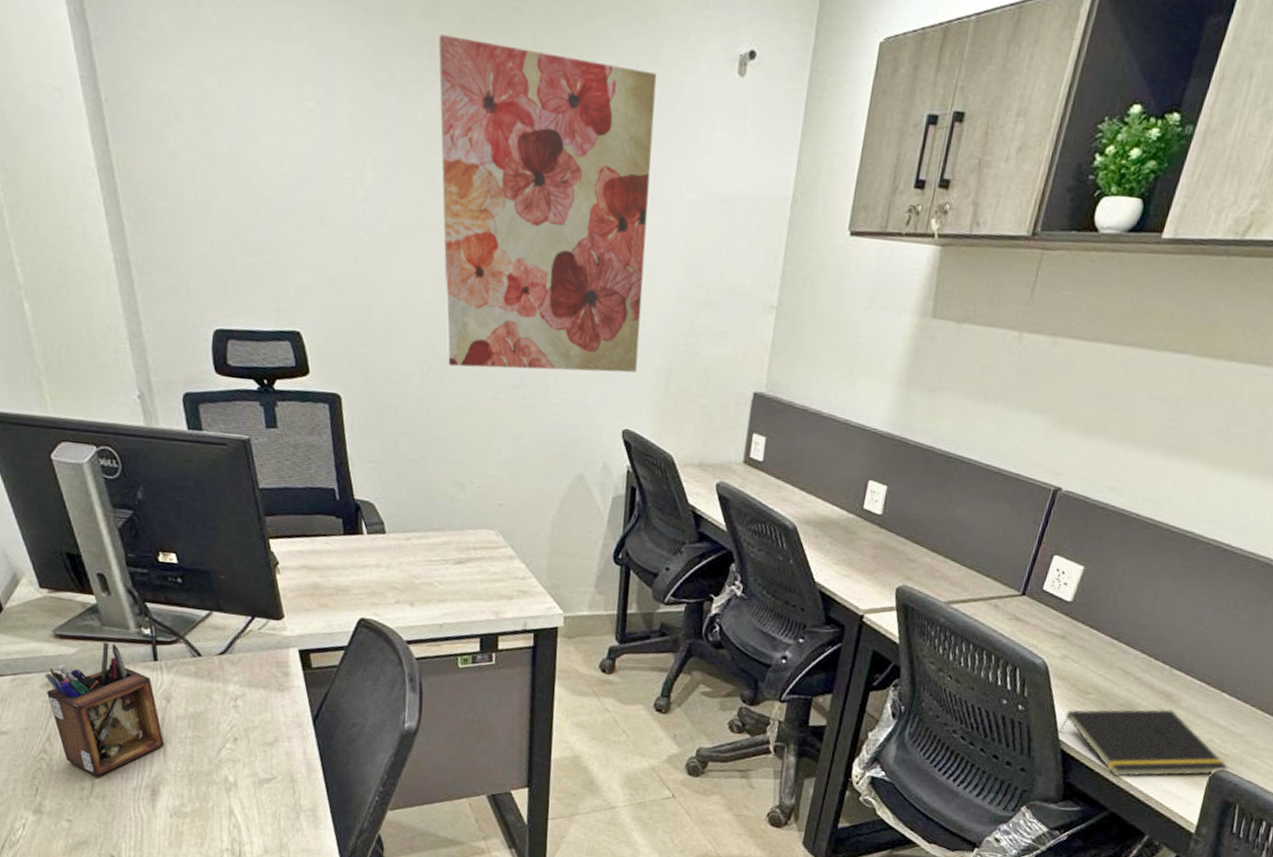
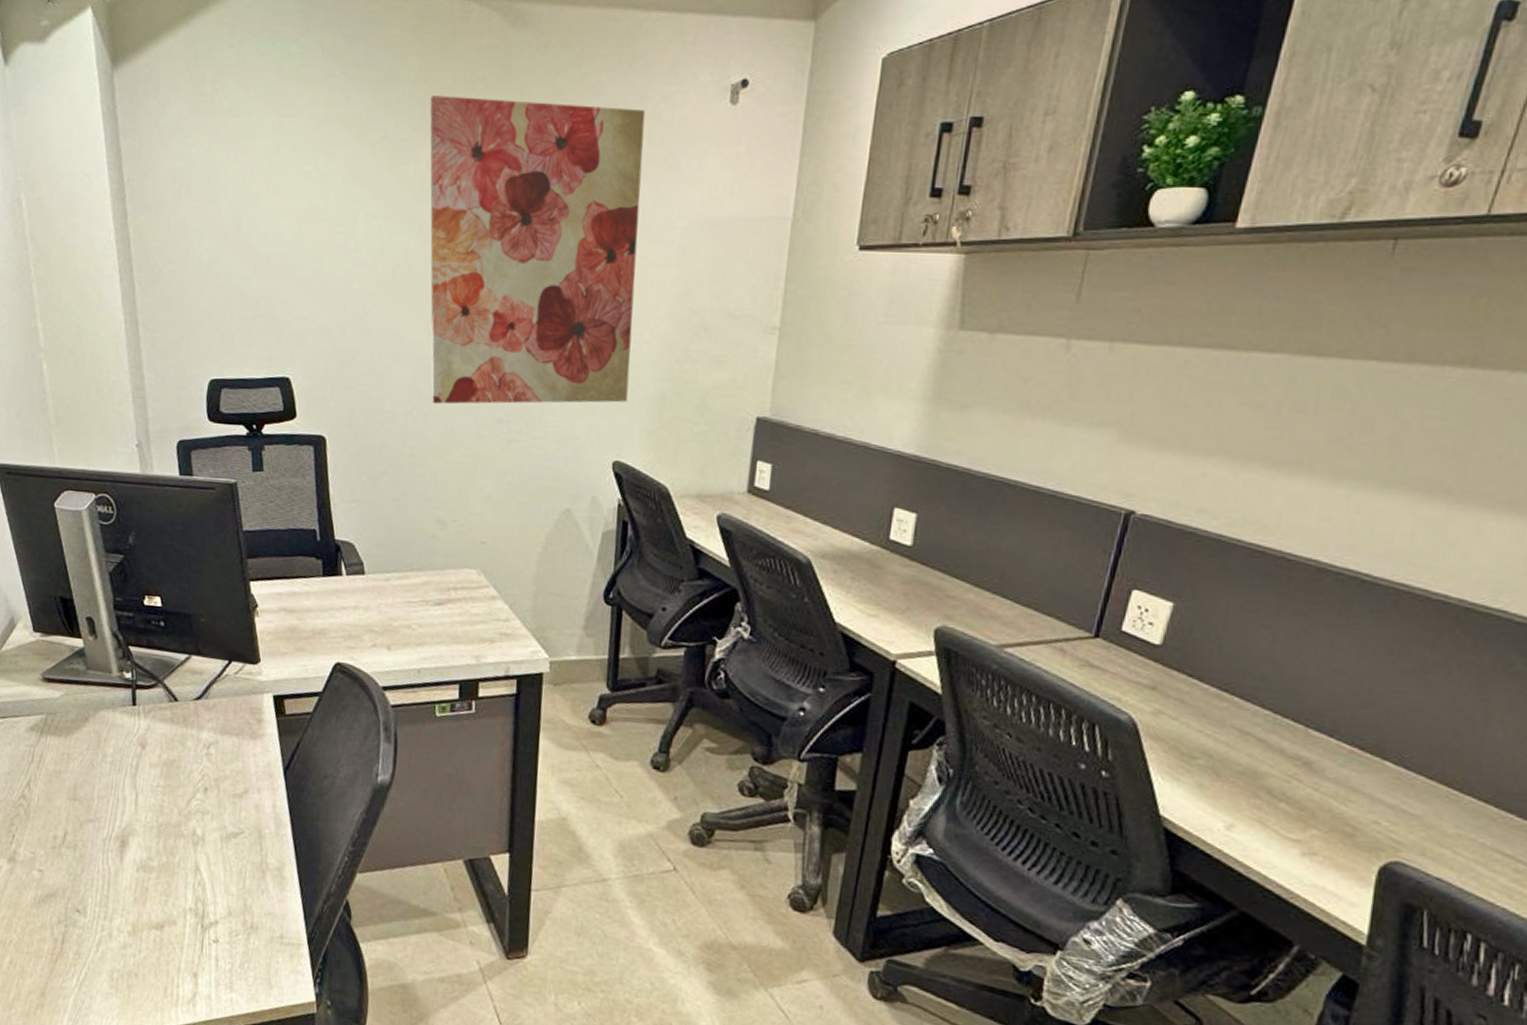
desk organizer: present [44,642,165,777] -> none [30,686,137,825]
notepad: present [1059,709,1229,777] -> none [1158,778,1406,868]

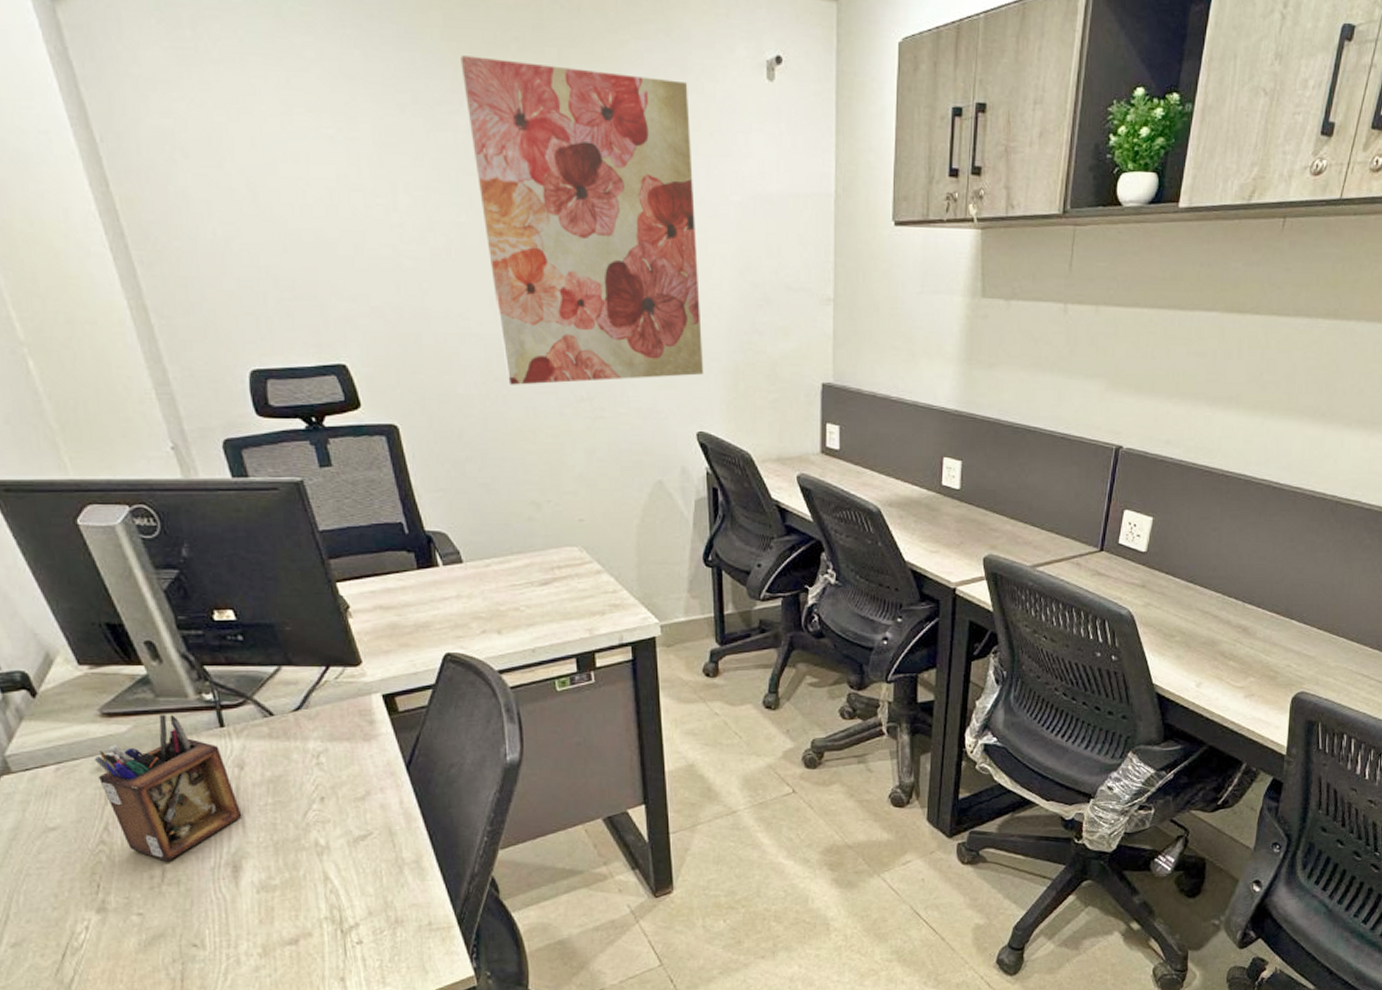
desk organizer: none [30,686,137,825] -> present [94,714,242,862]

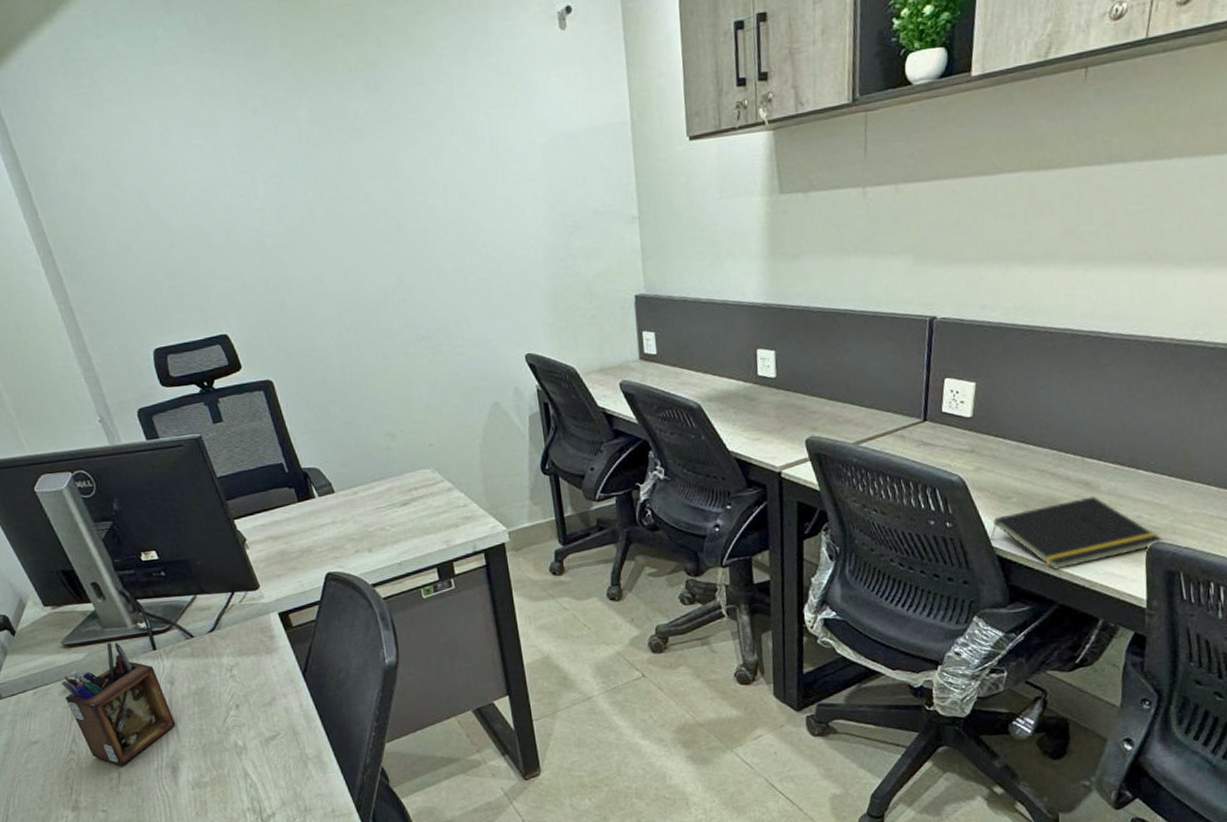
wall art: present [460,55,703,385] -> none [297,45,526,334]
notepad: none [1152,642,1307,711] -> present [990,496,1163,570]

